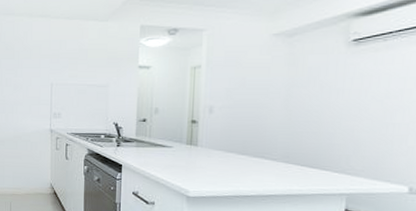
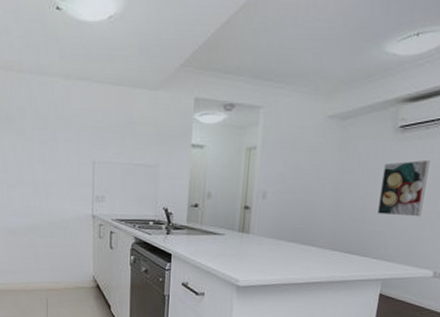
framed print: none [335,71,392,130] -> present [378,159,430,217]

